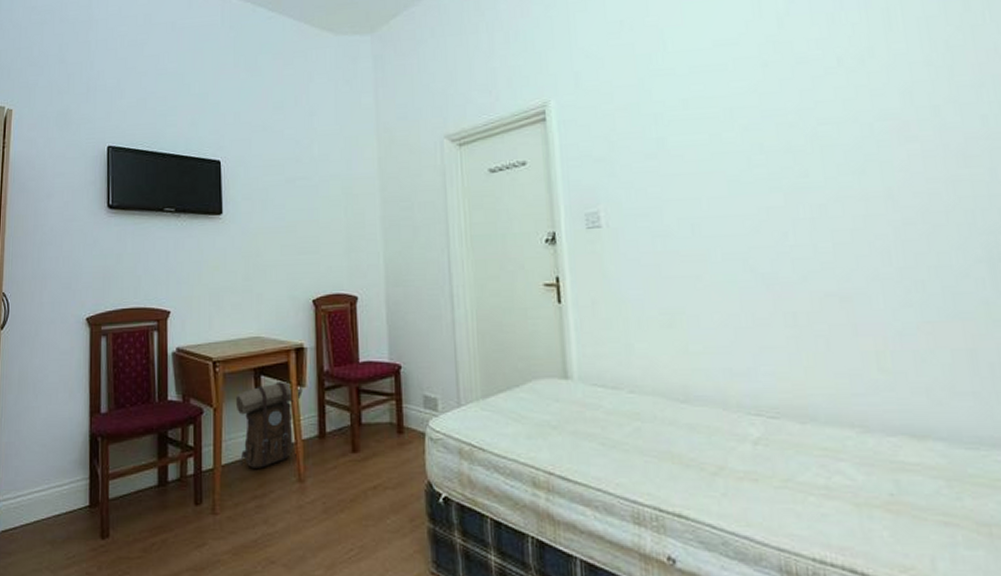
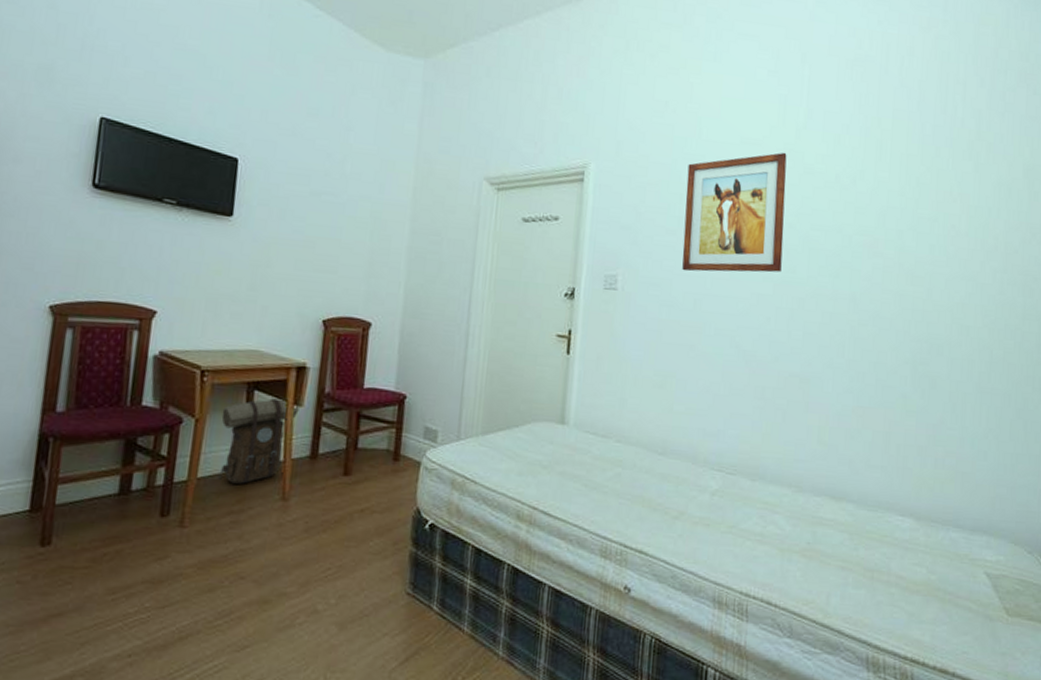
wall art: none [657,45,790,196] -> present [682,152,787,273]

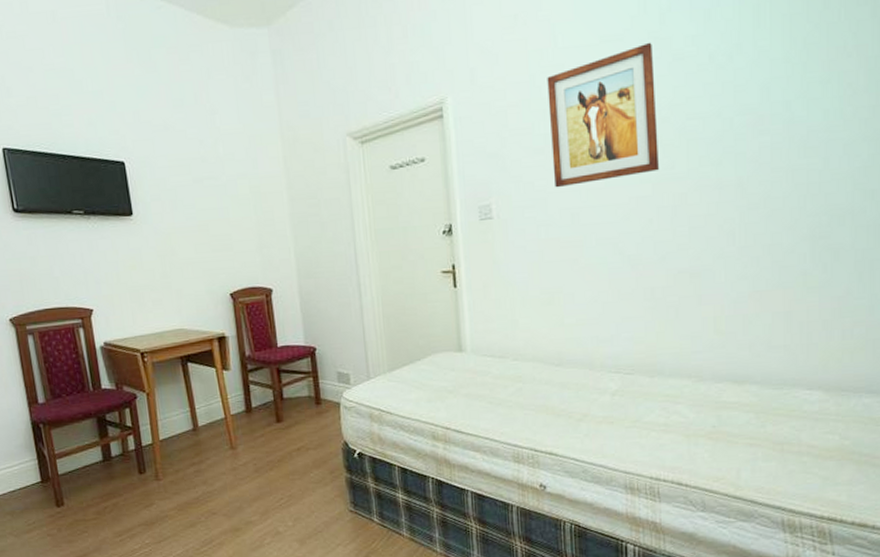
backpack: present [221,398,300,484] -> none [166,365,228,441]

